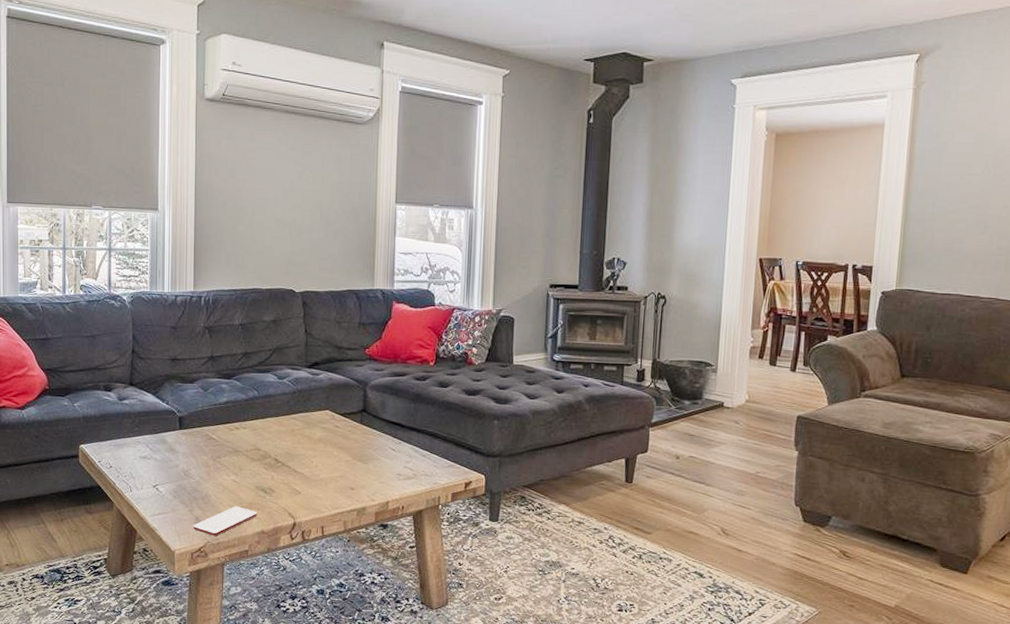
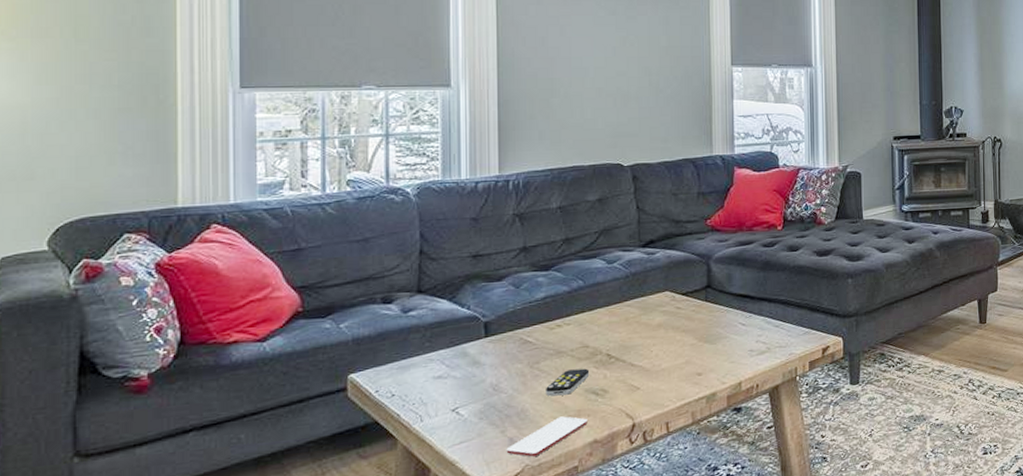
remote control: none [224,467,260,489] -> present [545,368,590,397]

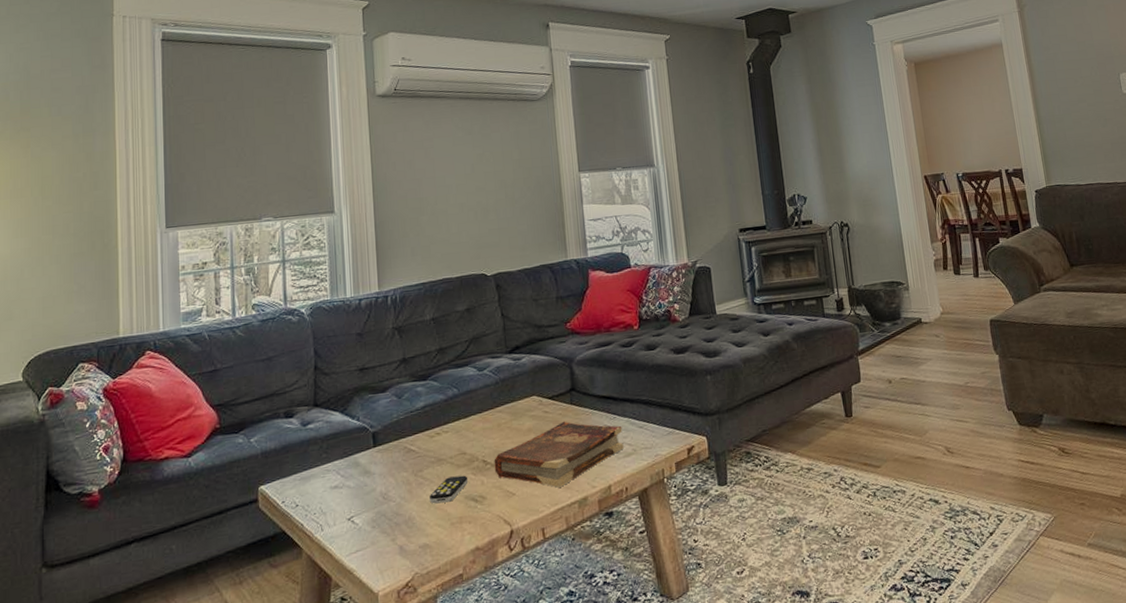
smartphone: present [506,416,588,457] -> none [397,523,469,565]
book: none [619,317,758,383] -> present [494,421,624,488]

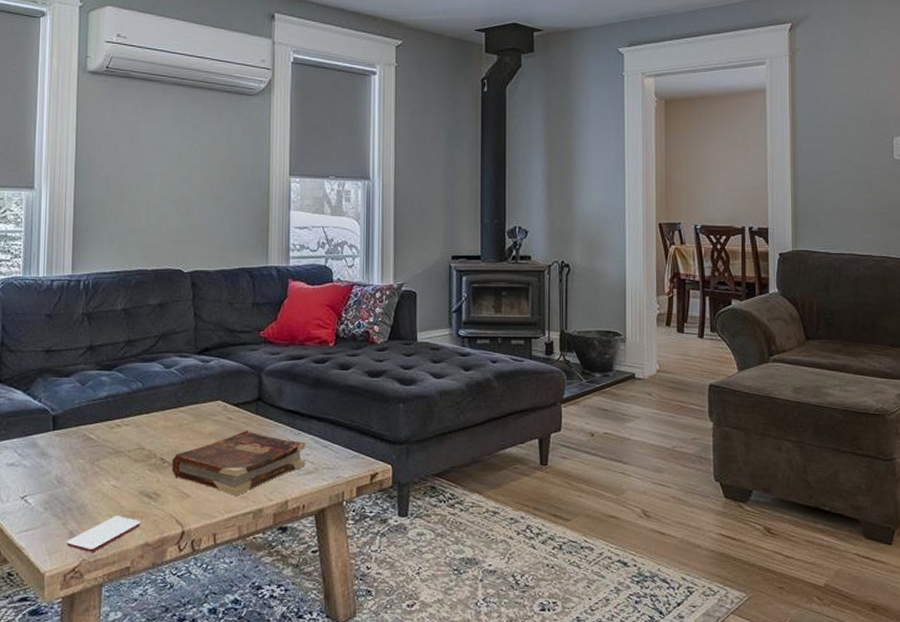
smartphone: none [397,523,469,565] -> present [66,516,141,552]
remote control: present [428,475,469,504] -> none [103,470,144,495]

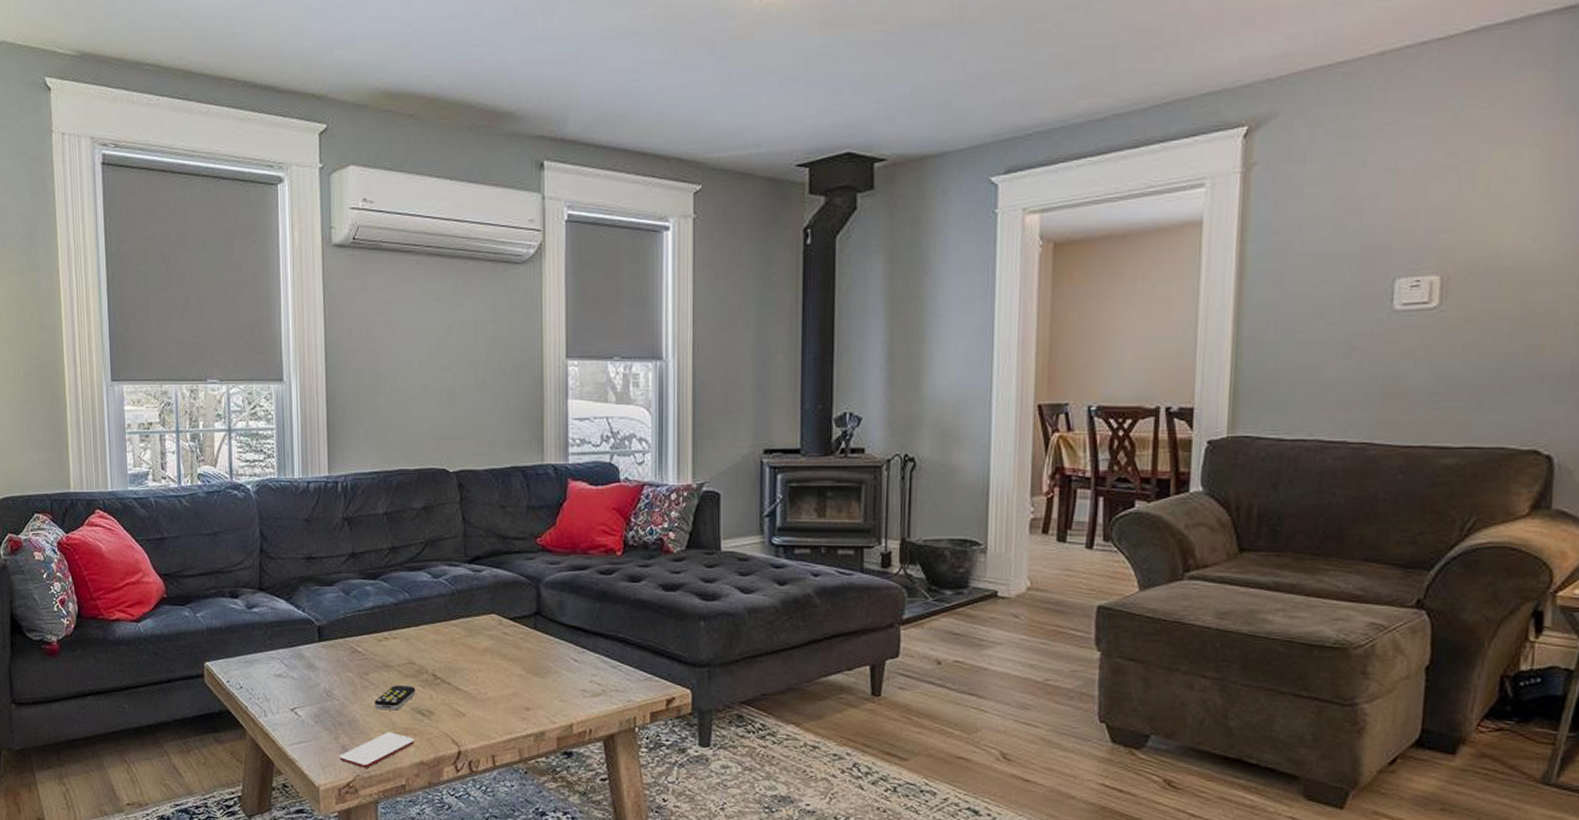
remote control: none [103,470,144,495] -> present [373,685,416,711]
book: present [171,430,306,495] -> none [444,646,592,716]

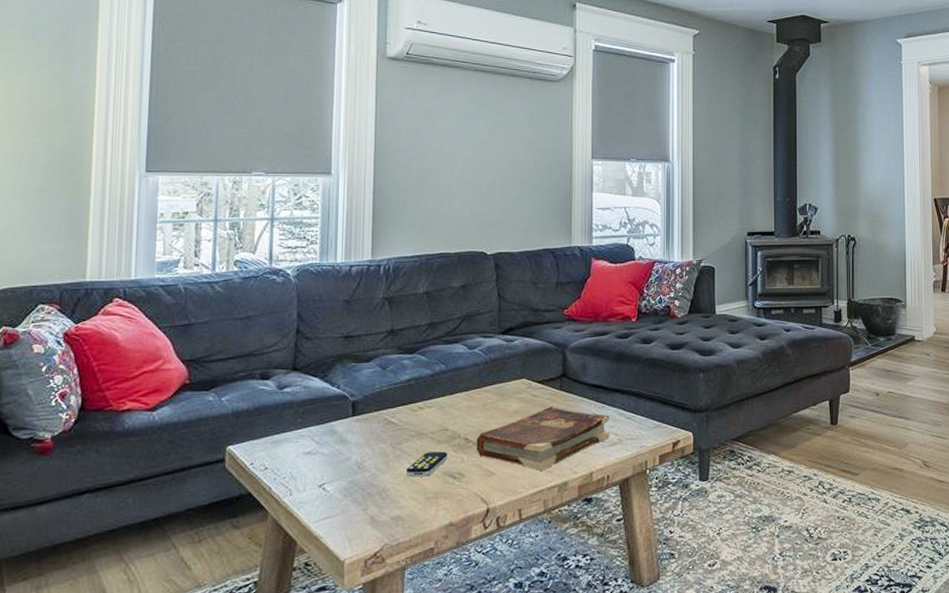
smartphone: present [339,732,414,768] -> none [367,497,444,536]
book: none [444,646,592,716] -> present [476,406,610,471]

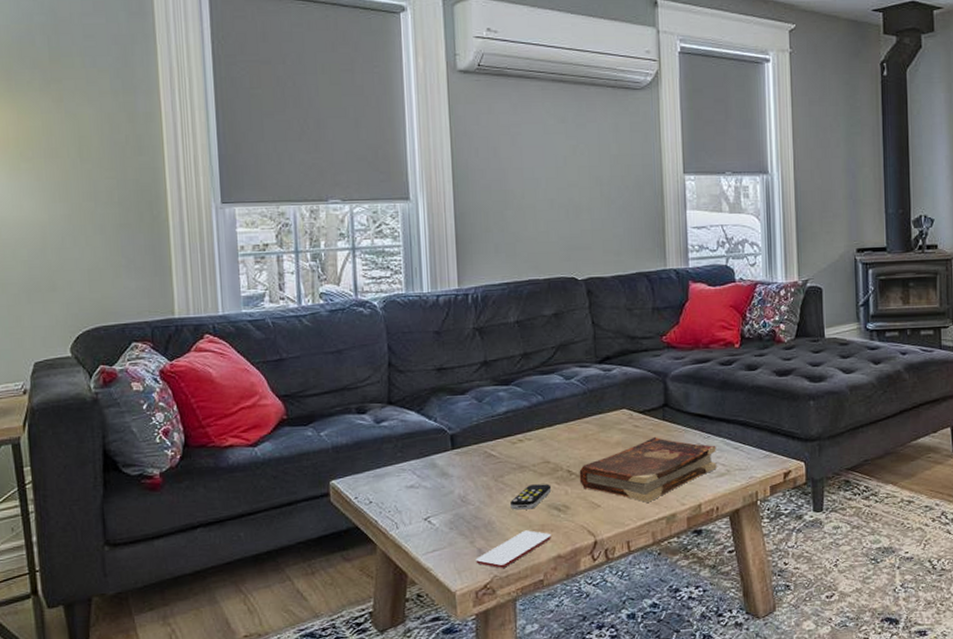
smartphone: none [367,497,444,536] -> present [476,530,551,568]

